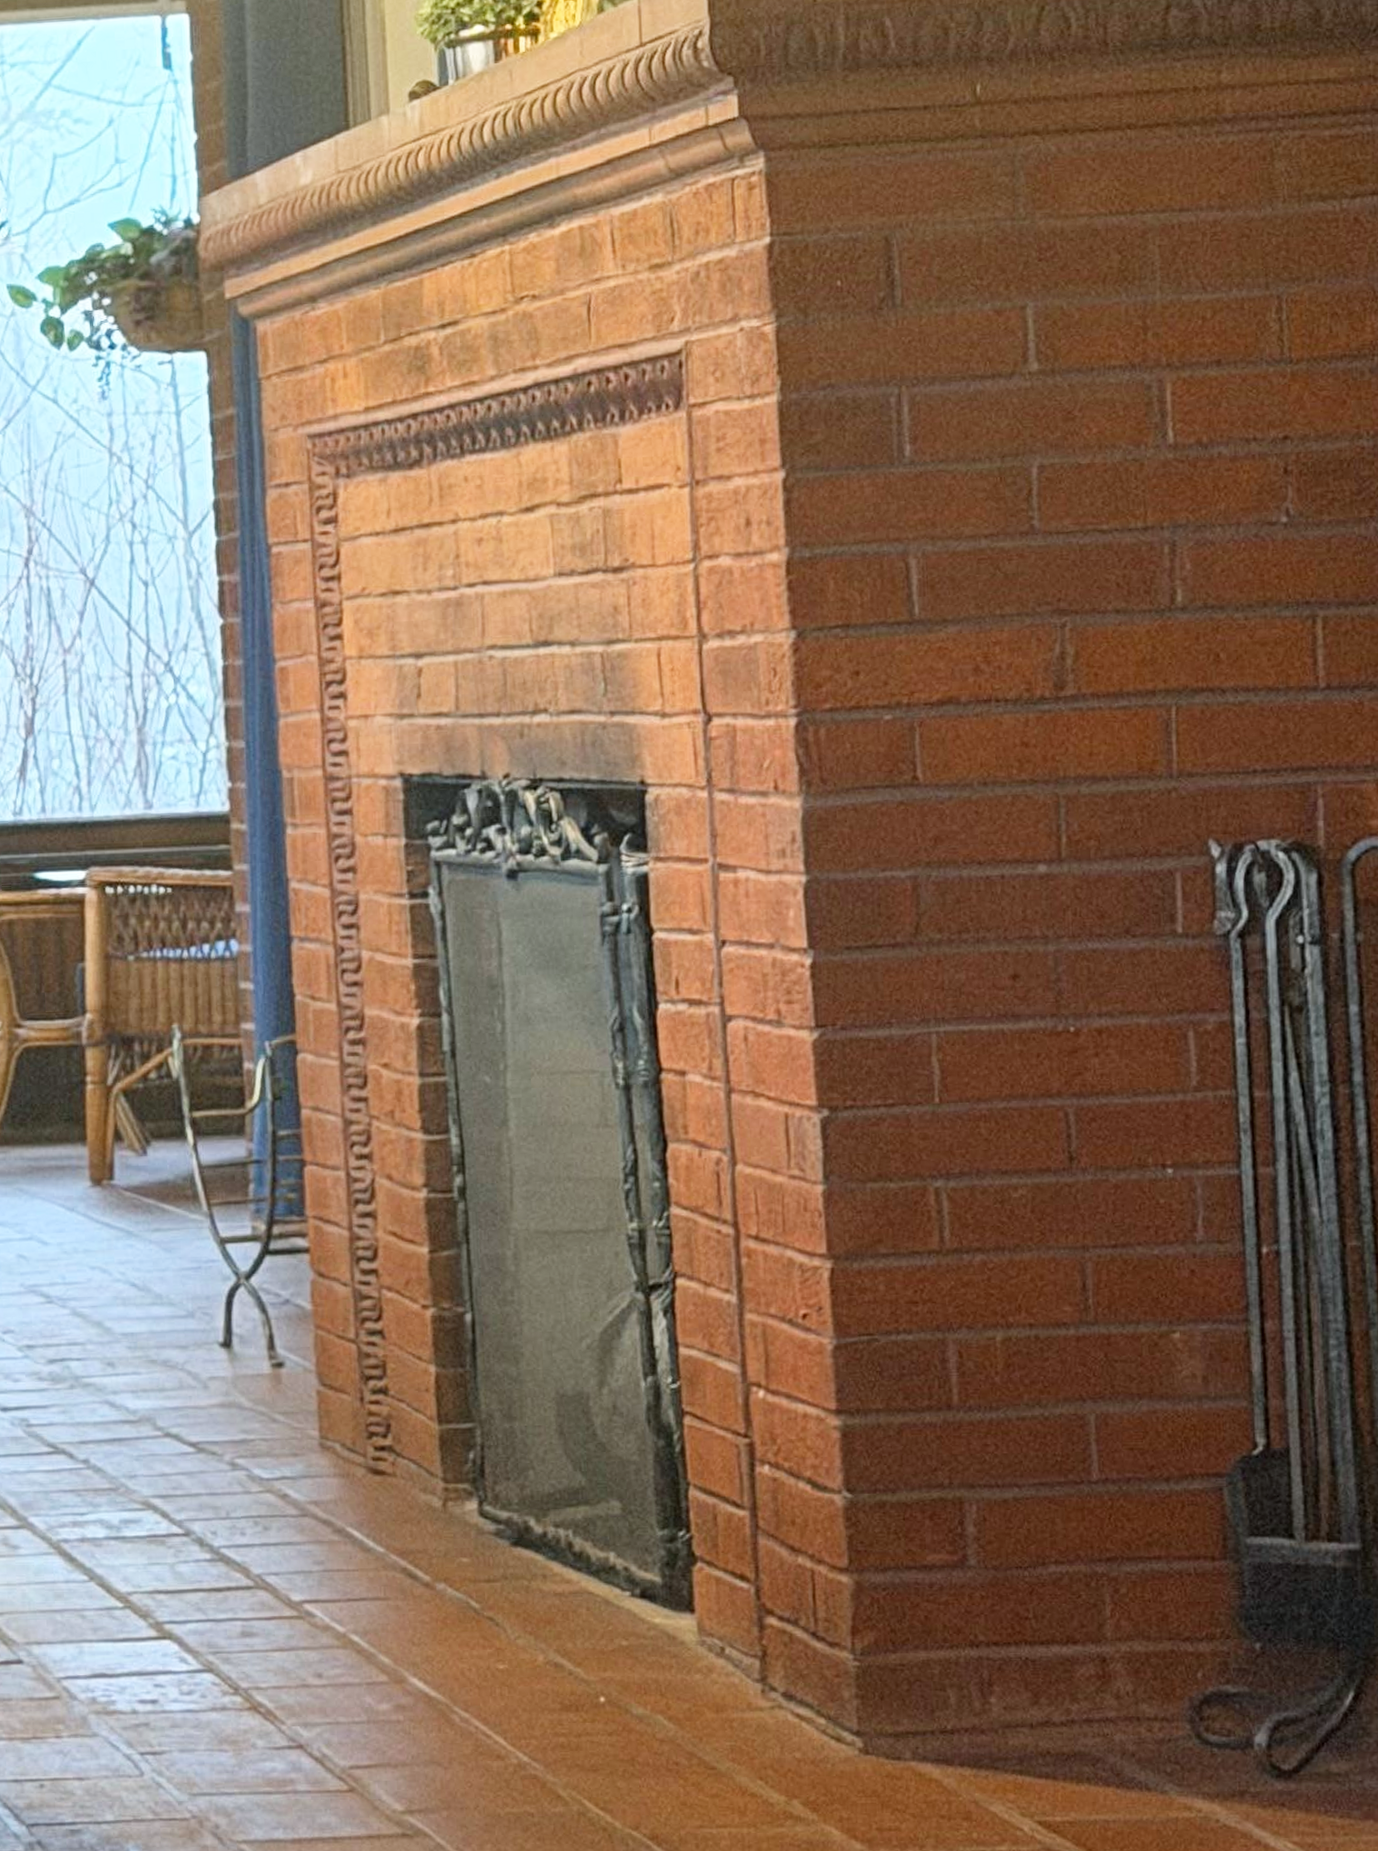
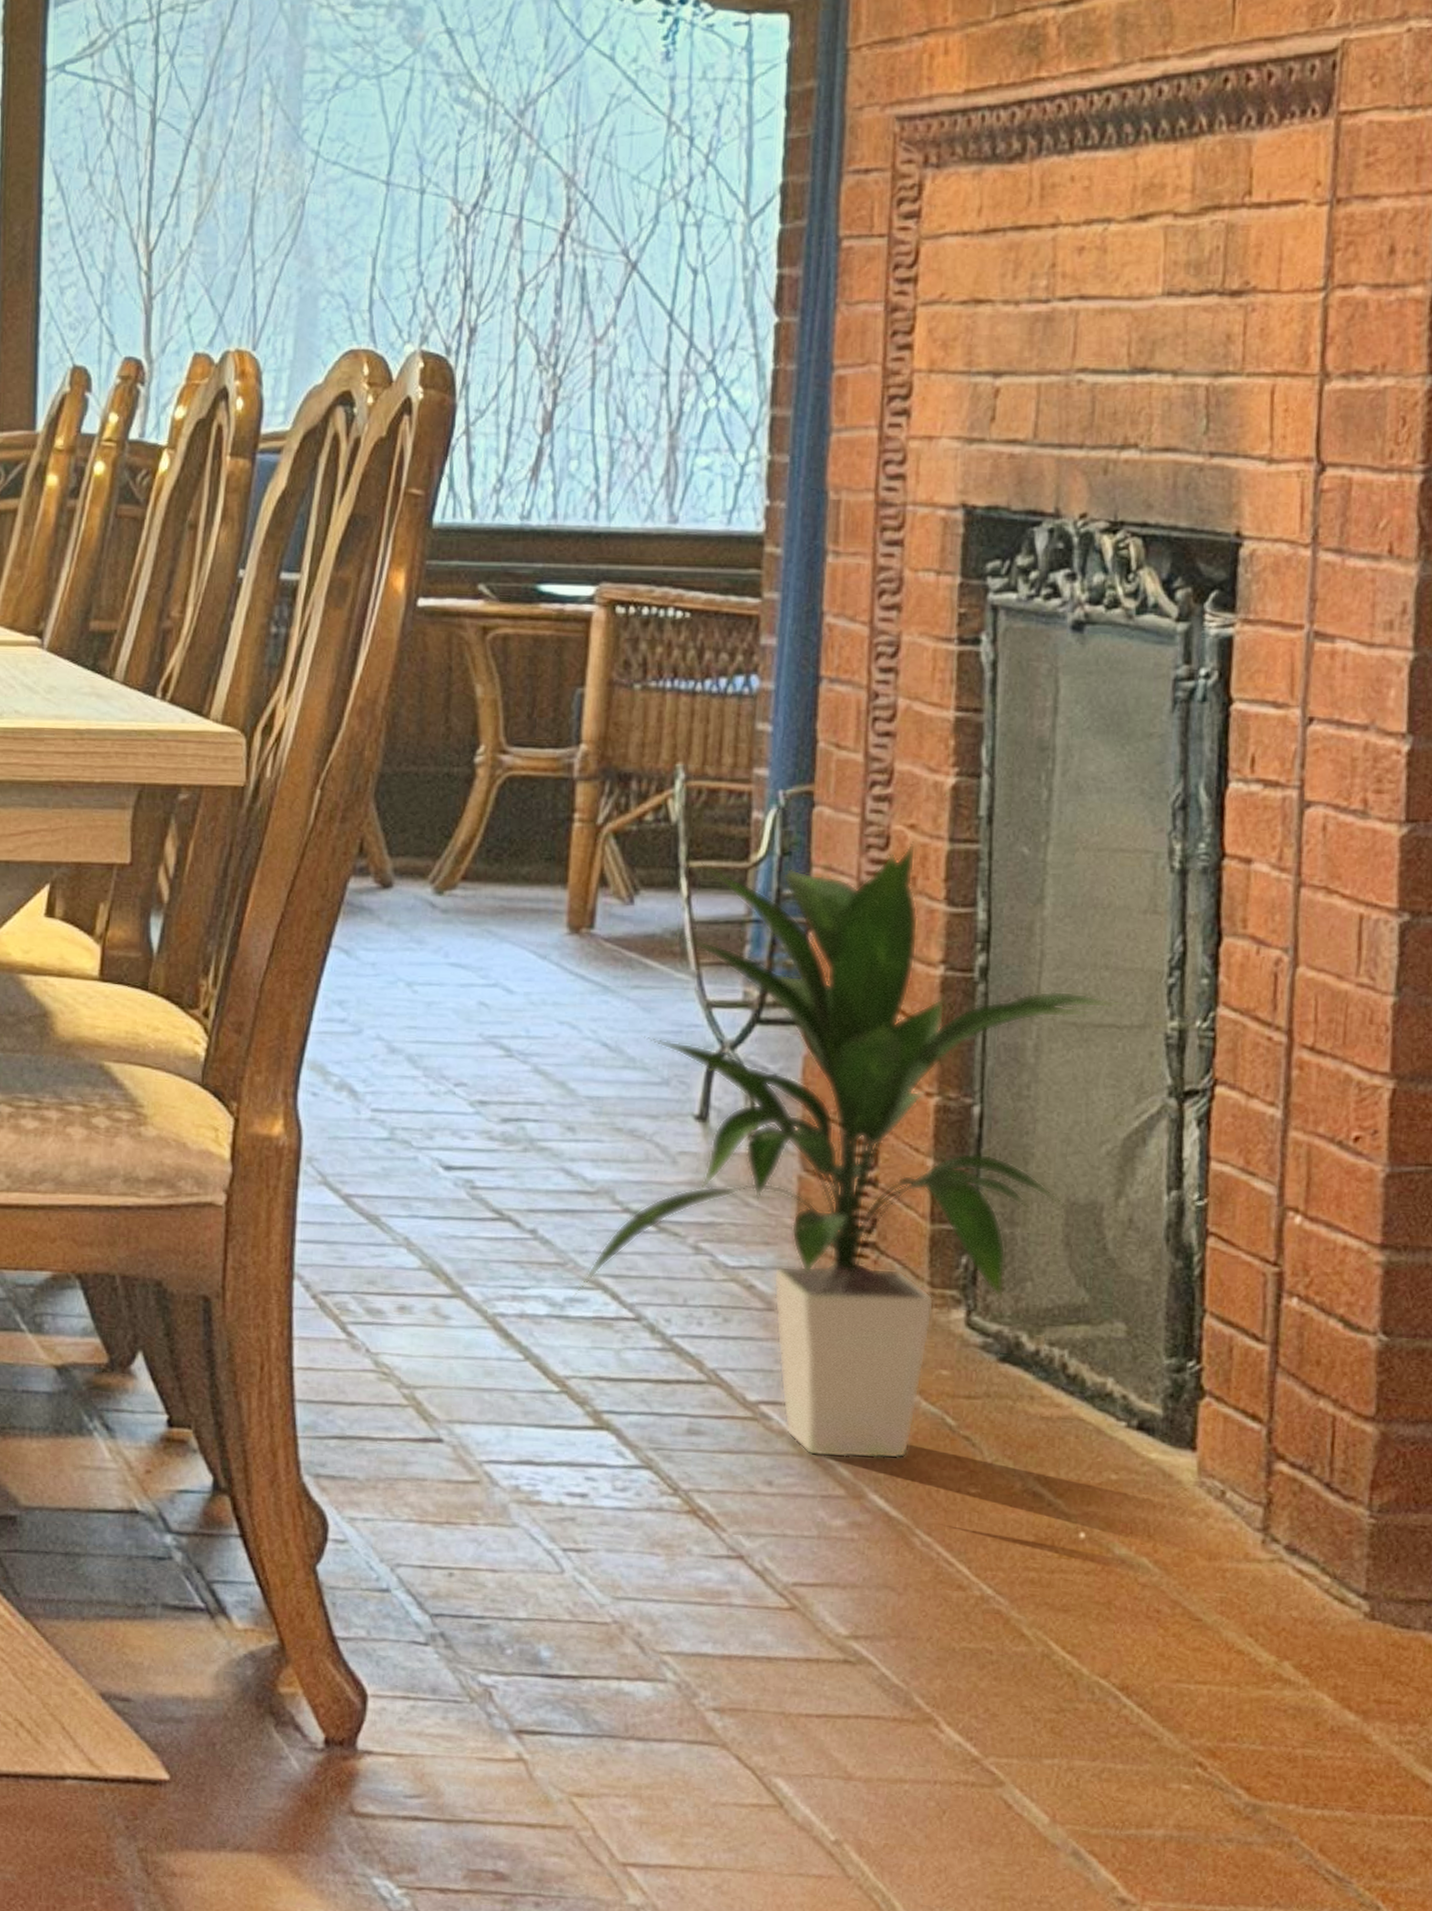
indoor plant: none [128,1079,589,1647] -> present [574,841,1125,1459]

